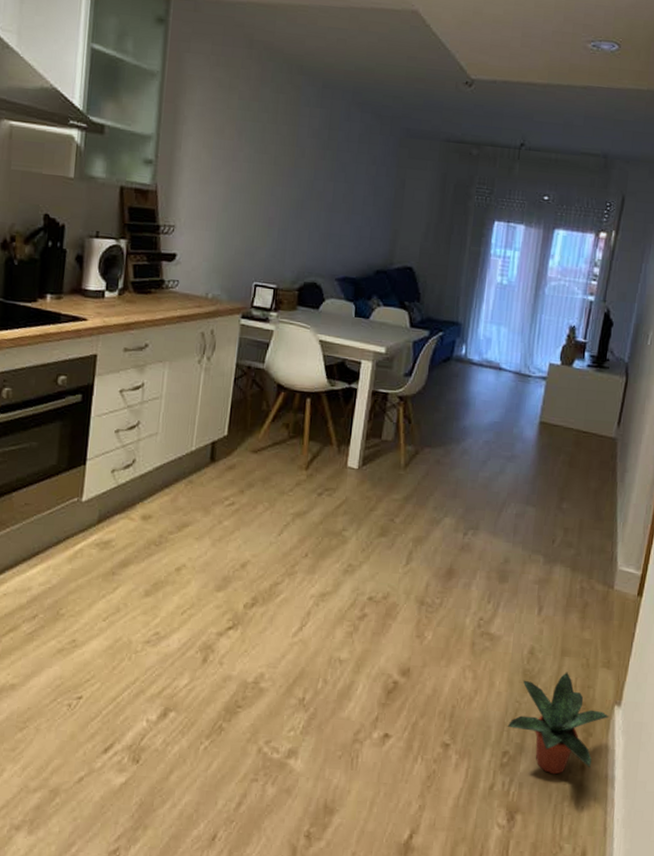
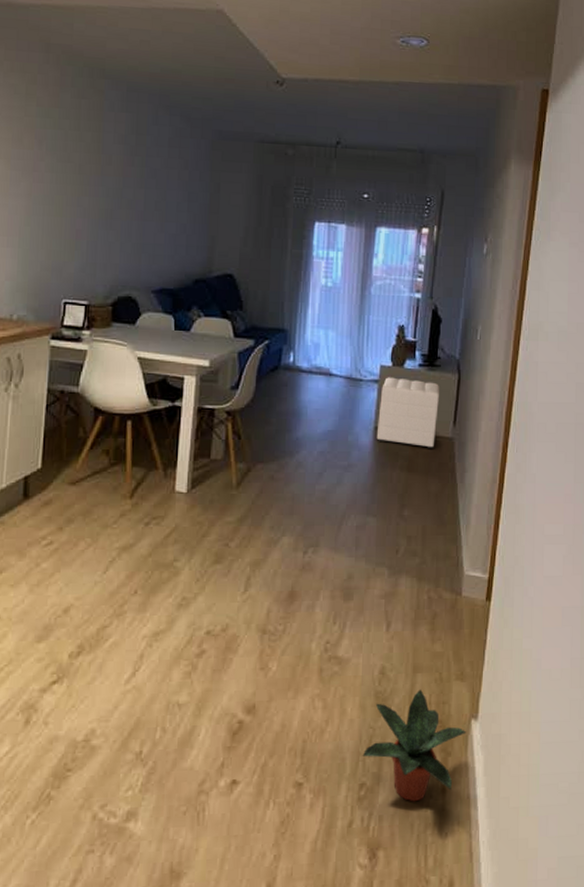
ottoman: none [540,375,606,447] -> present [376,377,439,449]

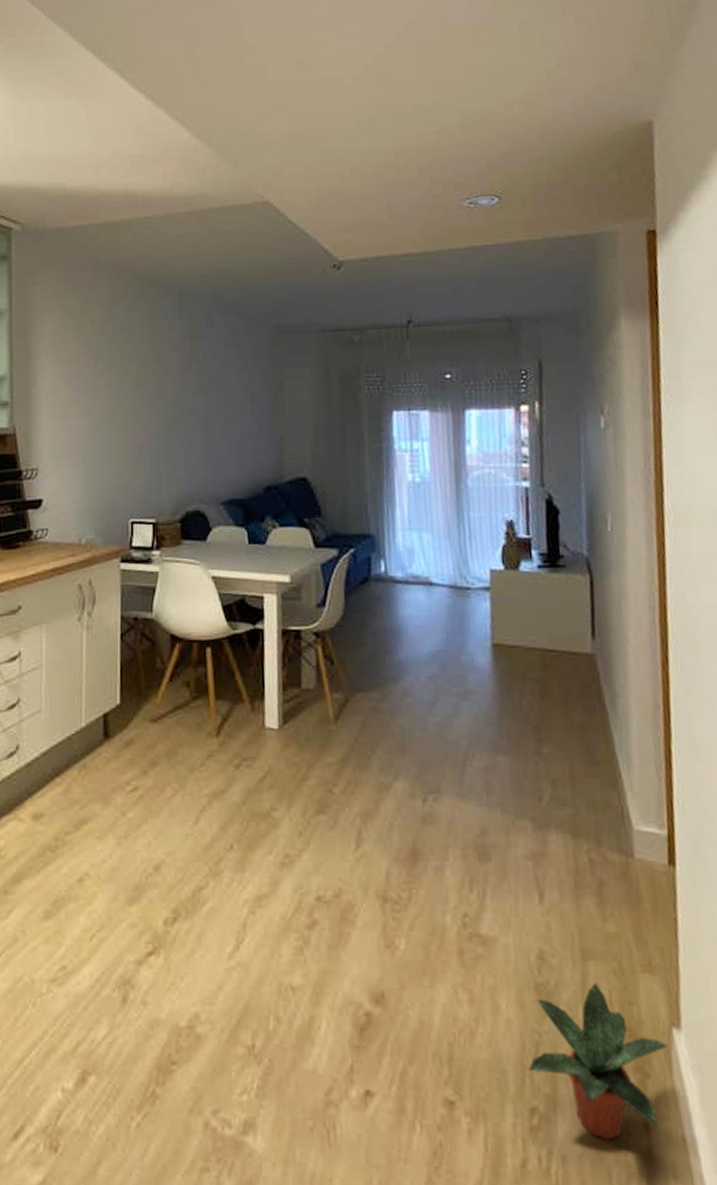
ottoman: present [376,377,439,449] -> none [494,583,571,669]

